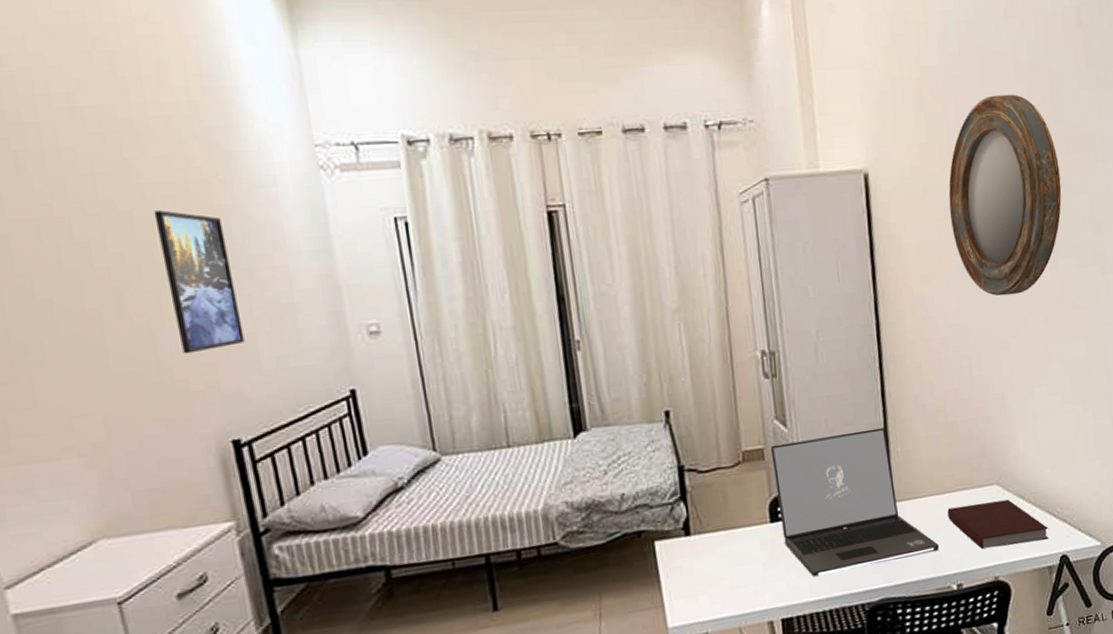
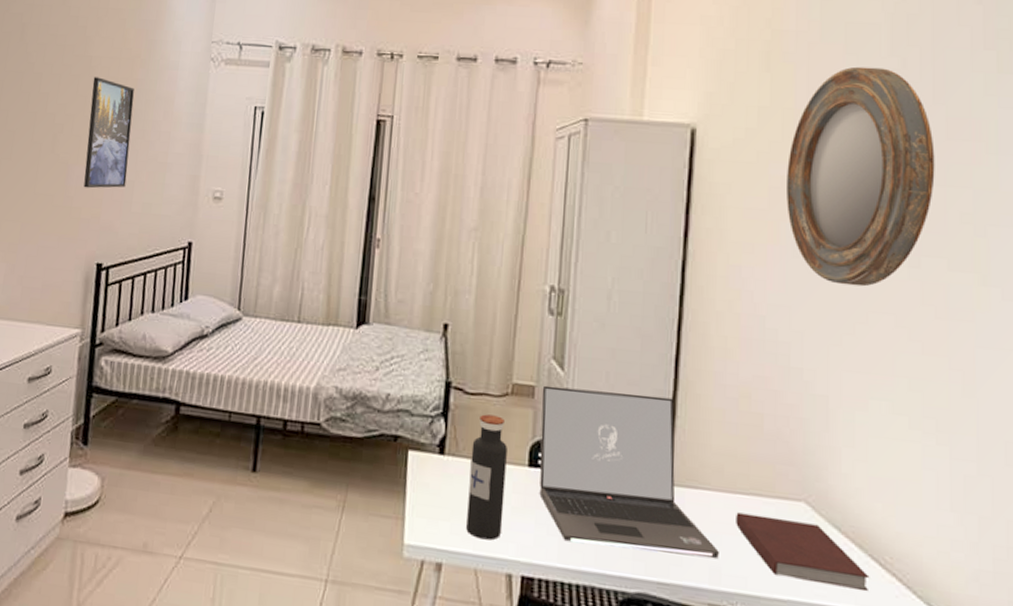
water bottle: none [715,485,758,601] -> present [466,414,507,540]

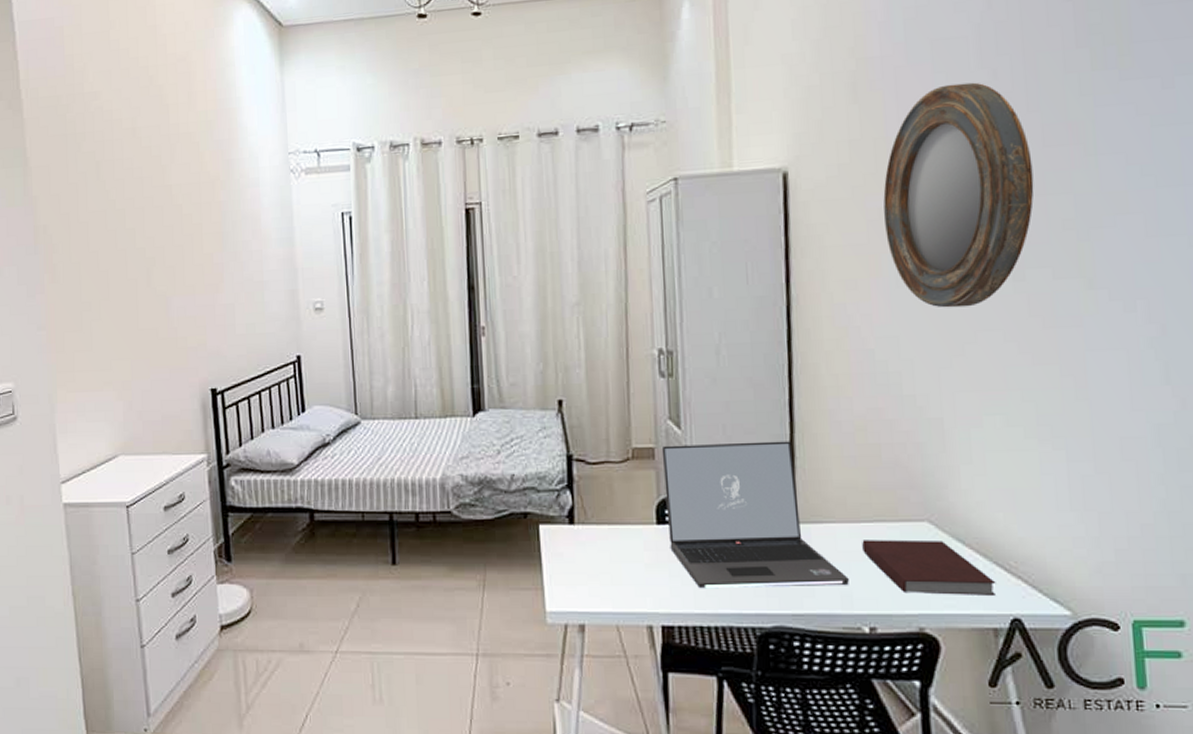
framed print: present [83,77,135,189] -> none [176,205,226,317]
water bottle: present [466,414,507,540] -> none [600,481,639,597]

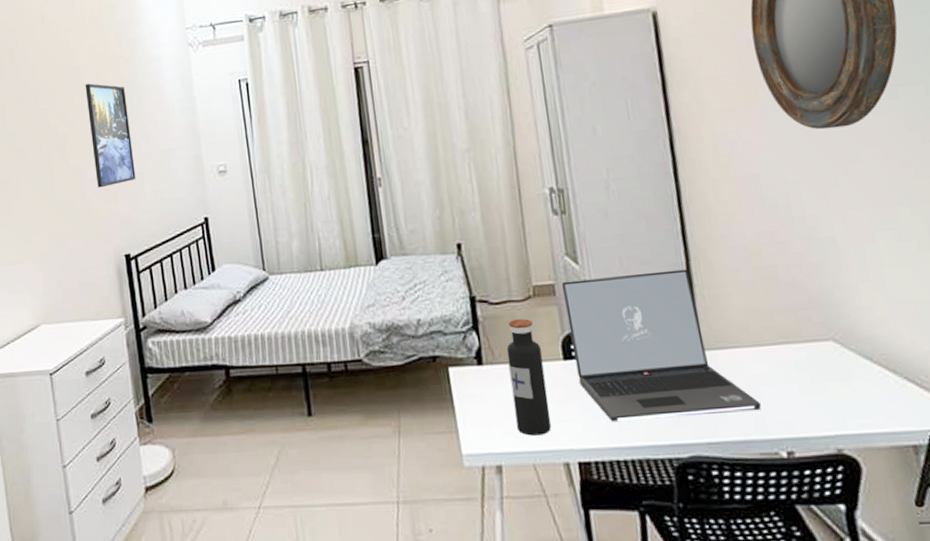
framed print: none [176,205,226,317] -> present [85,83,136,188]
water bottle: none [600,481,639,597] -> present [506,319,552,436]
notebook: present [862,539,996,595] -> none [769,359,910,415]

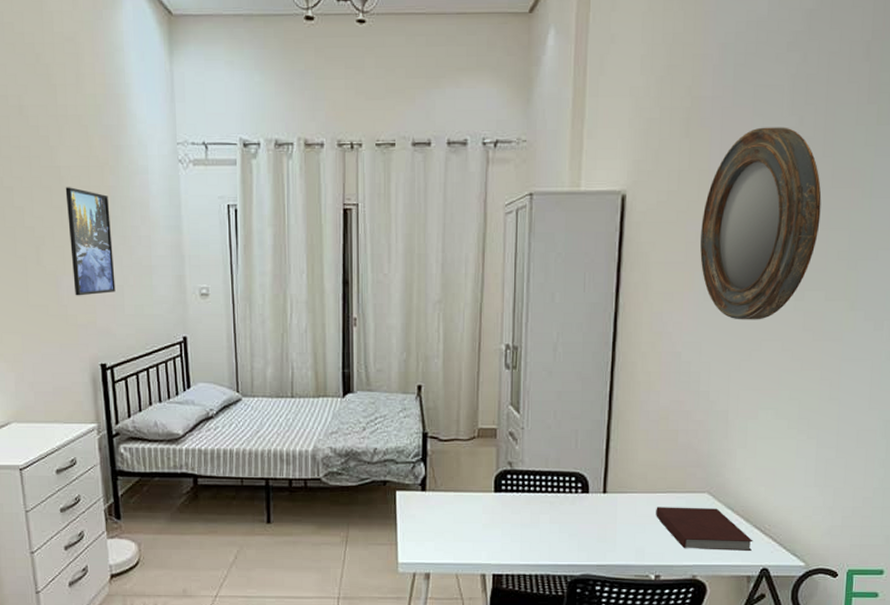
water bottle: present [506,319,552,436] -> none [447,455,477,551]
laptop: present [561,269,761,421] -> none [502,426,643,544]
notebook: none [769,359,910,415] -> present [656,507,753,551]

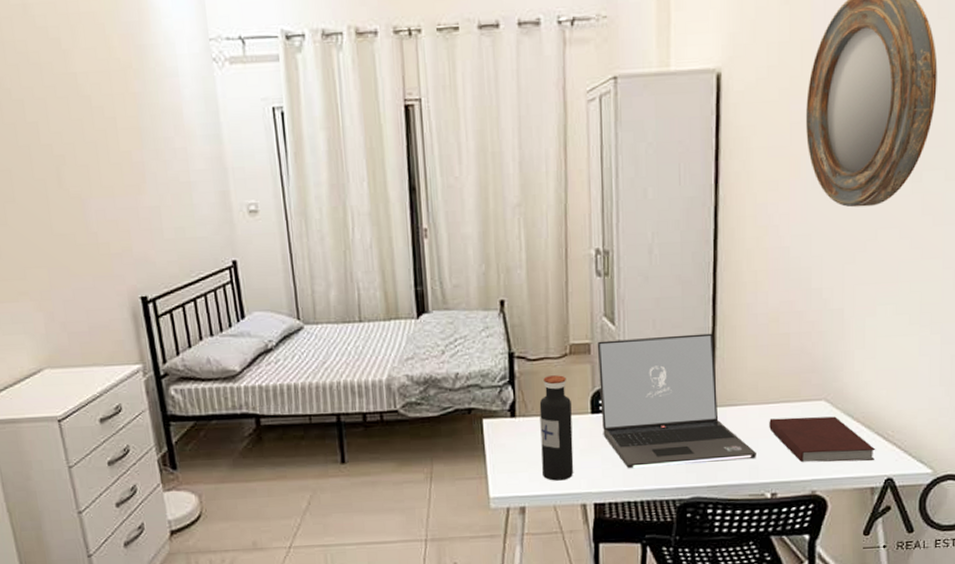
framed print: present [65,187,116,296] -> none [84,96,152,221]
water bottle: none [447,455,477,551] -> present [539,375,574,481]
laptop: none [502,426,643,544] -> present [597,333,756,468]

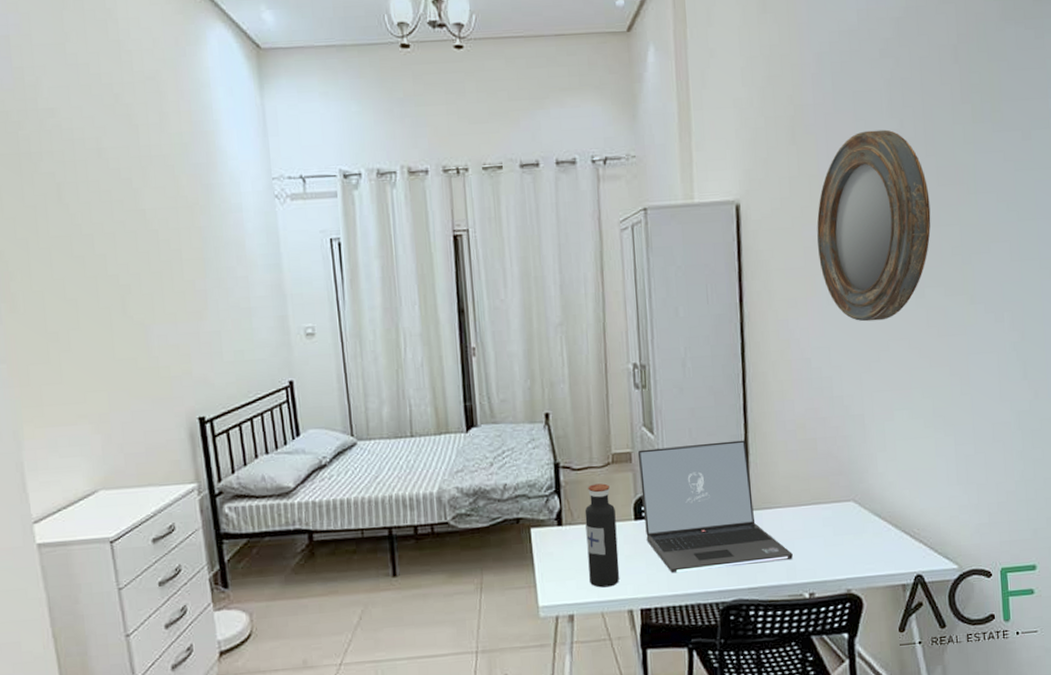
notebook: present [769,416,876,463] -> none [803,516,904,562]

